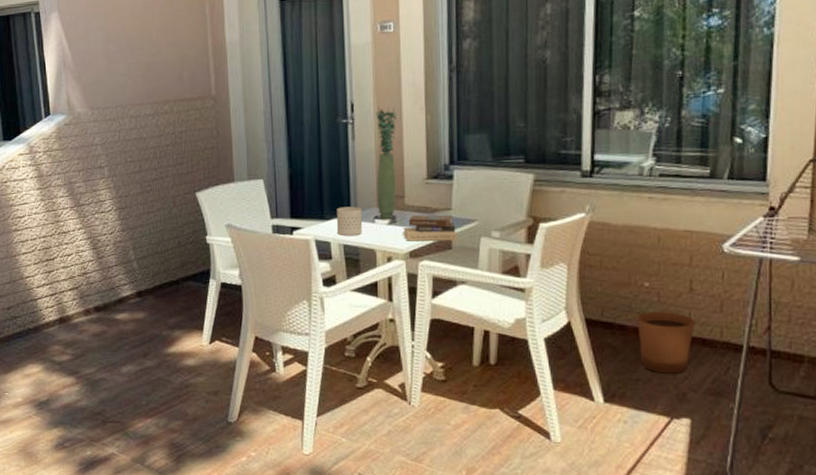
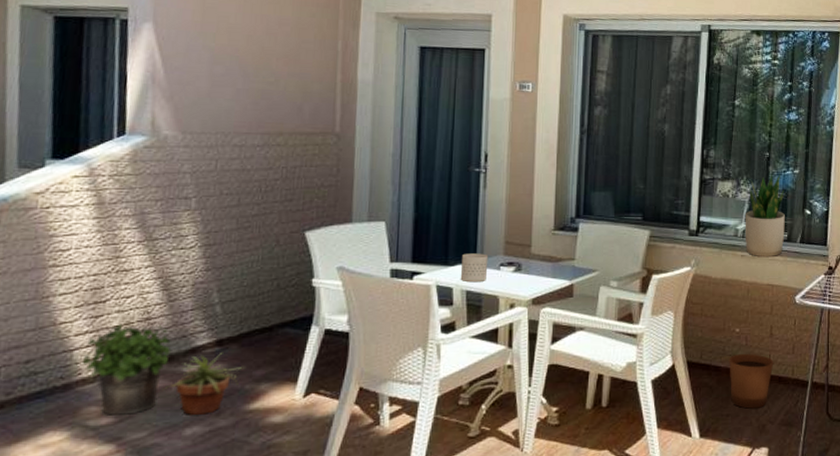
potted plant: none [44,278,105,353] -> present [81,324,172,415]
potted plant: none [102,303,161,356] -> present [162,353,245,415]
vase: present [375,106,397,219] -> none [504,159,529,267]
books: present [403,215,458,241] -> none [527,264,579,289]
planter: none [652,96,707,199] -> present [745,174,786,257]

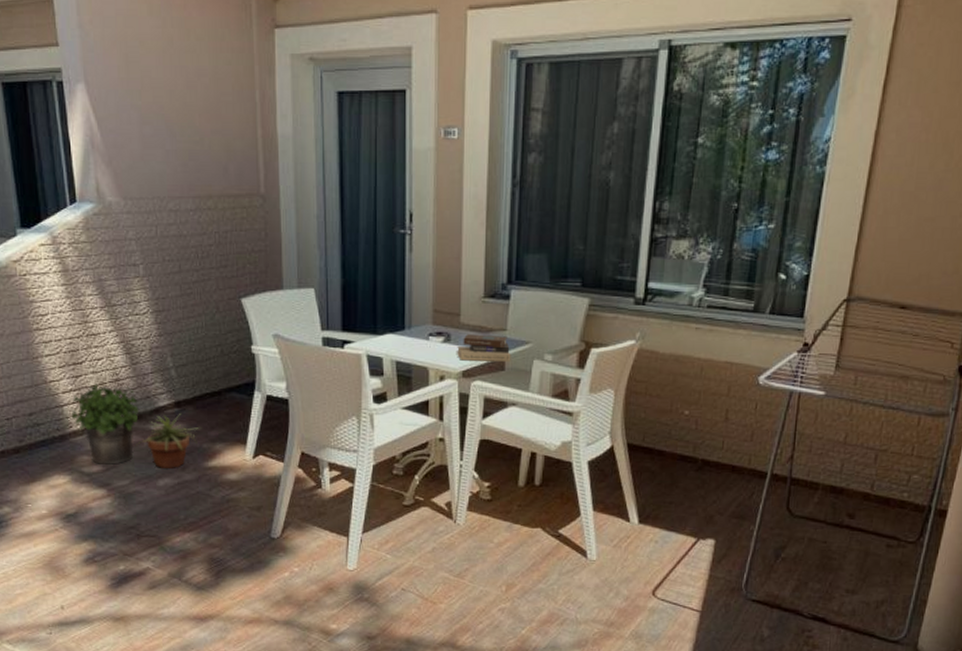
mug: present [460,253,489,283] -> none [389,322,417,353]
books: none [527,264,579,289] -> present [457,334,511,361]
planter: present [729,354,774,409] -> none [675,439,728,498]
planter: present [745,174,786,257] -> none [701,230,756,331]

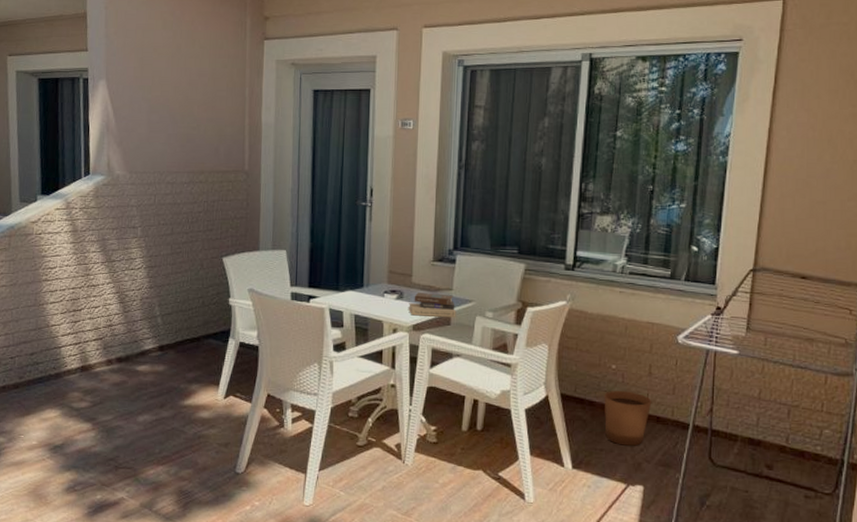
potted plant: present [71,384,140,465] -> none [67,328,128,401]
potted plant: present [136,414,201,468] -> none [122,357,180,406]
planter: none [675,439,728,498] -> present [604,391,652,446]

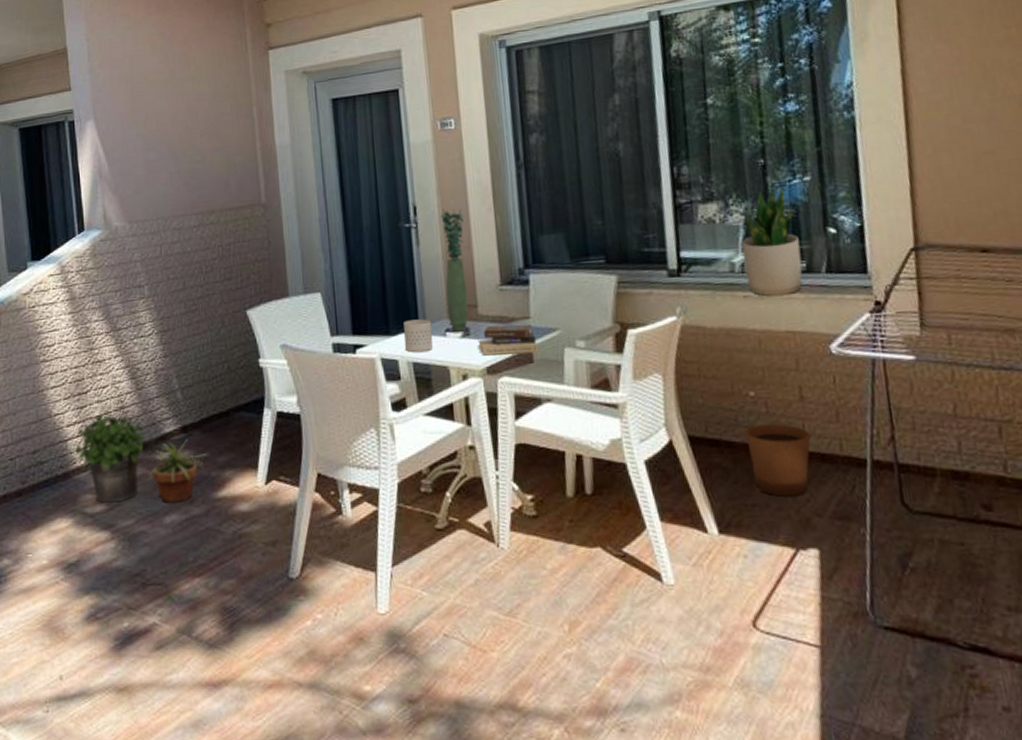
potted plant: none [67,328,128,401] -> present [75,414,145,503]
potted plant: none [122,357,180,406] -> present [141,439,209,503]
mug: none [349,280,374,308] -> present [403,319,433,353]
vase: none [387,193,410,294] -> present [440,208,469,332]
planter: none [624,208,670,295] -> present [740,185,803,297]

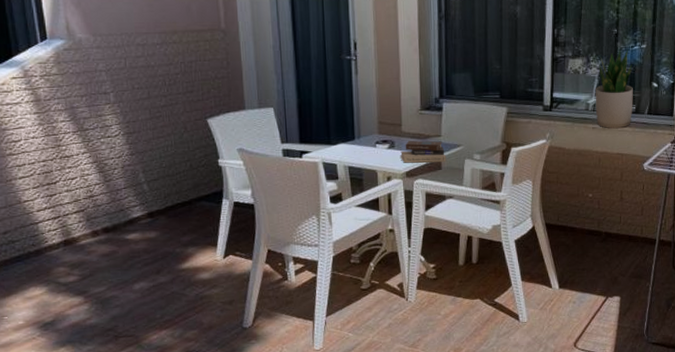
potted plant: present [75,414,145,503] -> none [46,201,115,274]
potted plant: present [141,439,209,503] -> none [111,223,174,273]
mug: present [403,319,433,353] -> none [342,133,366,159]
vase: present [440,208,469,332] -> none [376,46,395,144]
planter: present [745,424,811,497] -> none [583,216,624,264]

